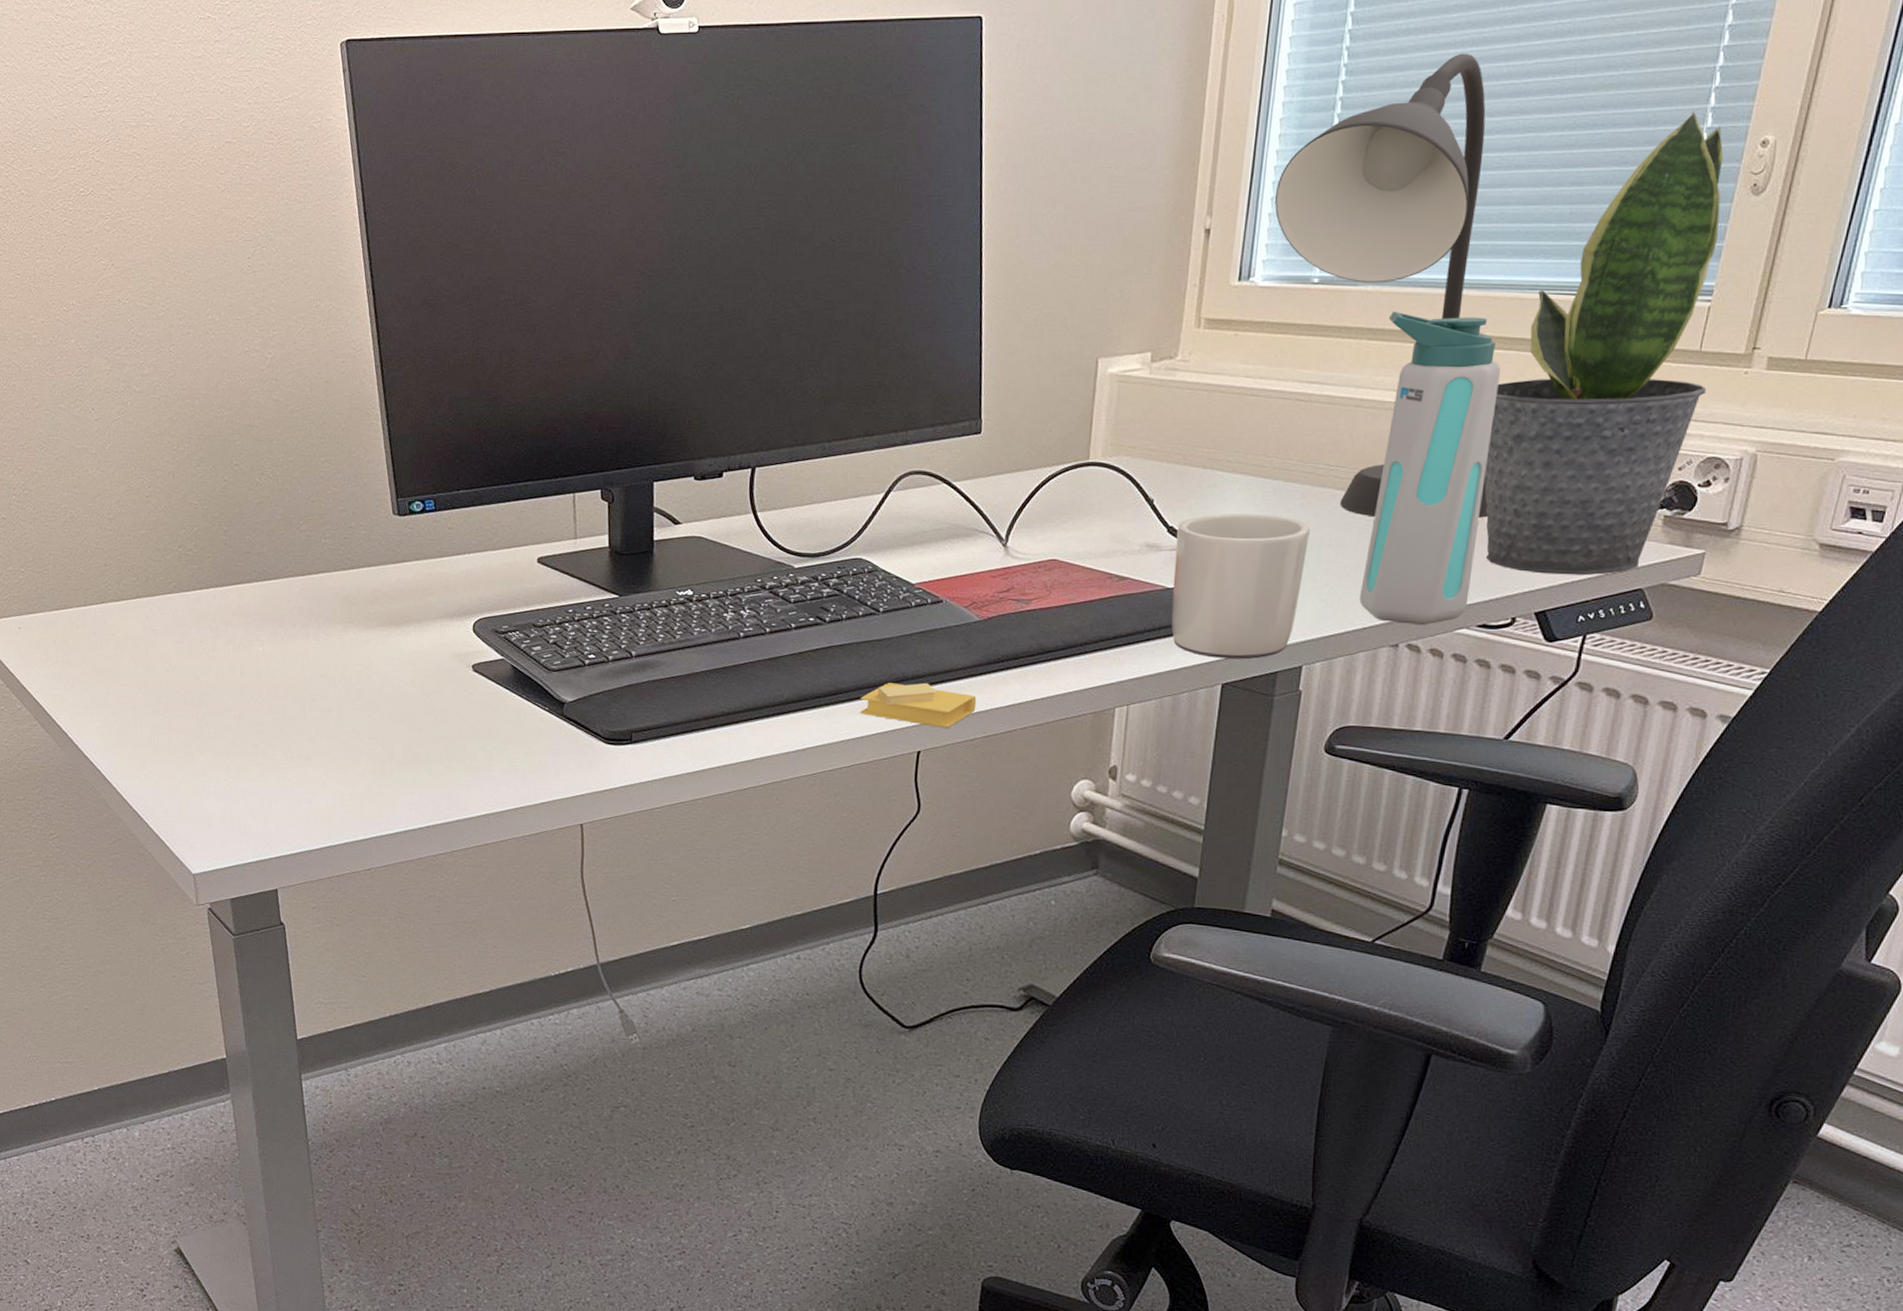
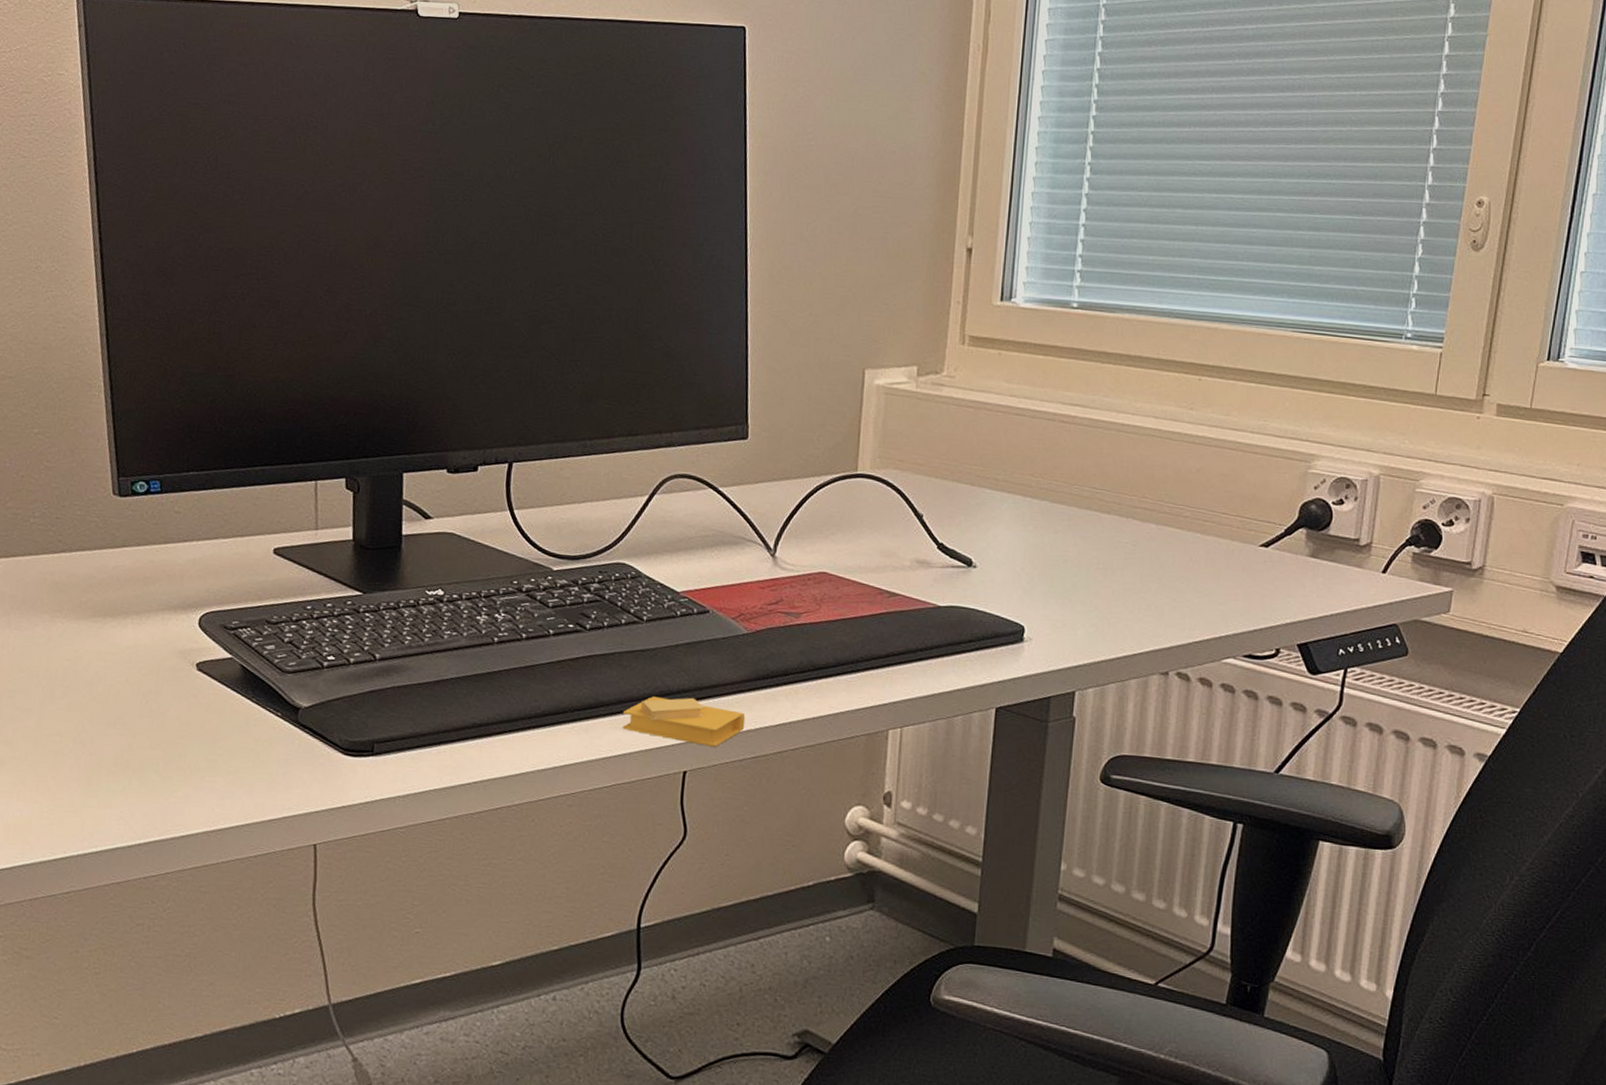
mug: present [1171,513,1310,660] -> none [943,532,1078,683]
desk lamp: present [1275,53,1488,518] -> none [1033,99,1248,548]
water bottle: present [1359,311,1501,625] -> none [1129,339,1254,653]
potted plant: present [1484,110,1724,576] -> none [1243,168,1445,609]

